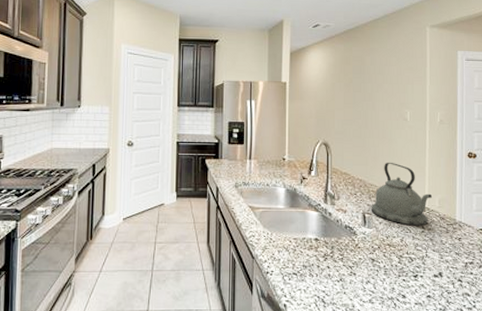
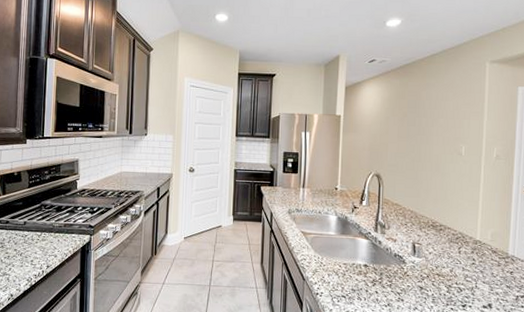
kettle: present [371,162,432,226] -> none [421,195,484,258]

